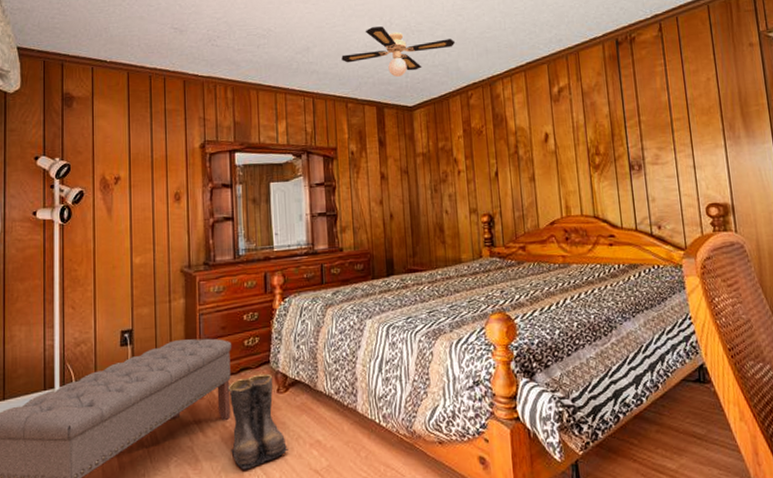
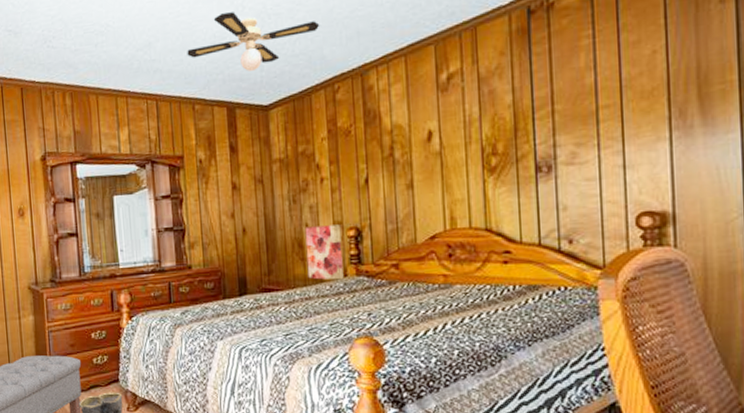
wall art: none [445,211,479,261] -> present [305,224,344,280]

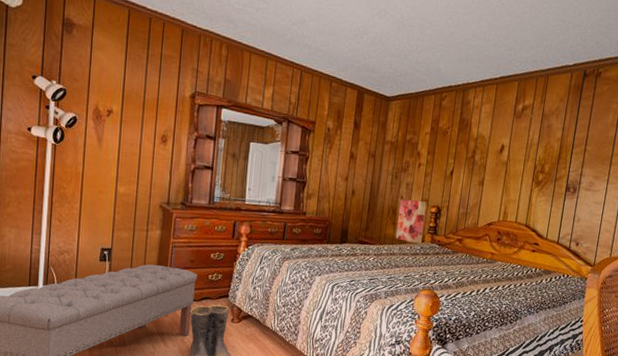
ceiling fan: present [187,12,320,71] -> none [333,13,441,67]

